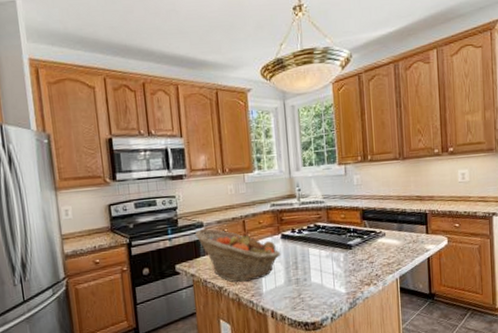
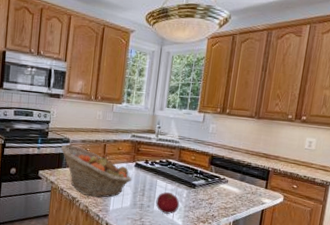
fruit: none [312,259,339,284] -> present [156,192,180,214]

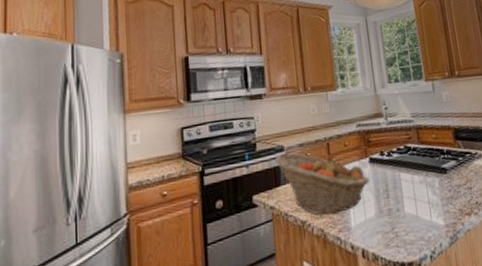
fruit: present [156,192,180,214] -> none [405,186,435,215]

